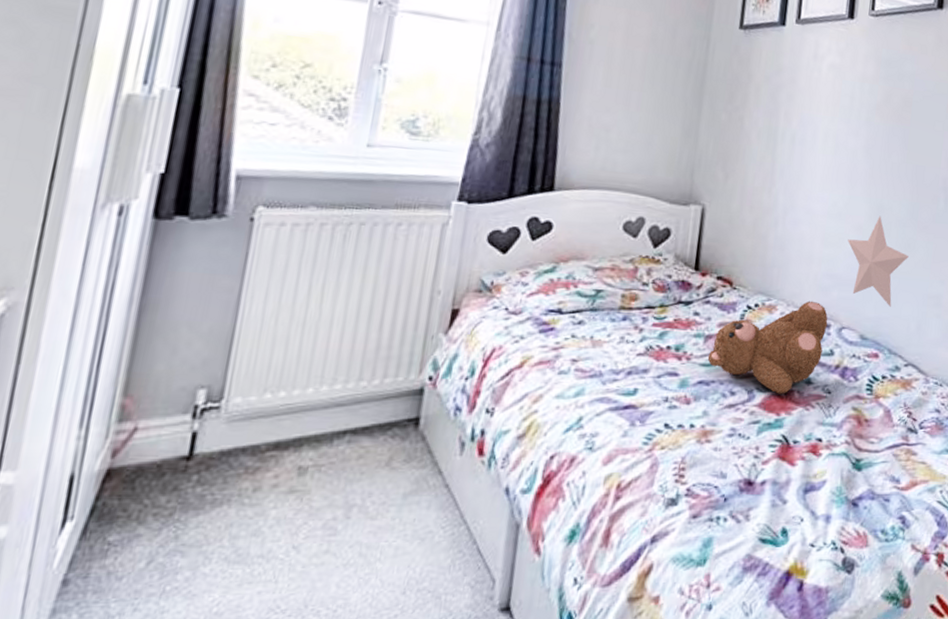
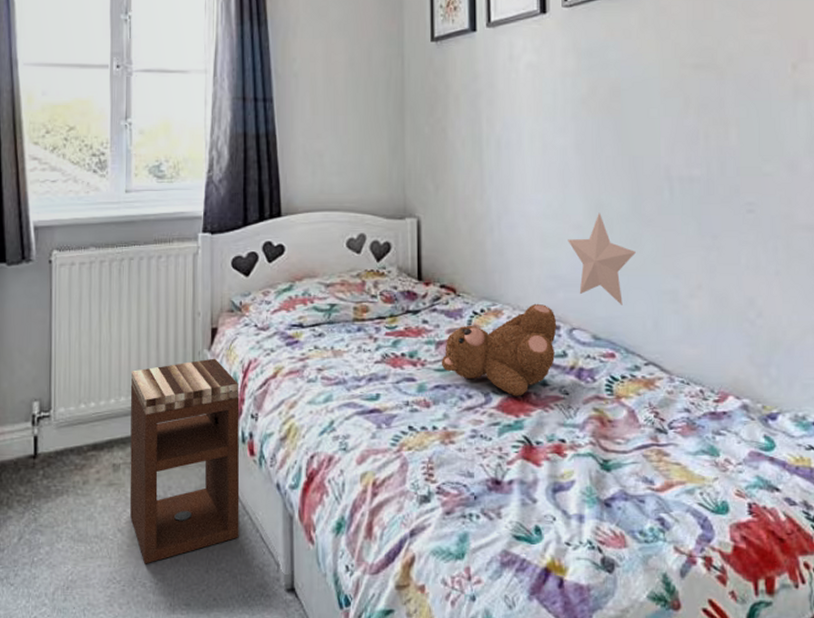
nightstand: none [312,343,476,588] -> present [130,358,240,564]

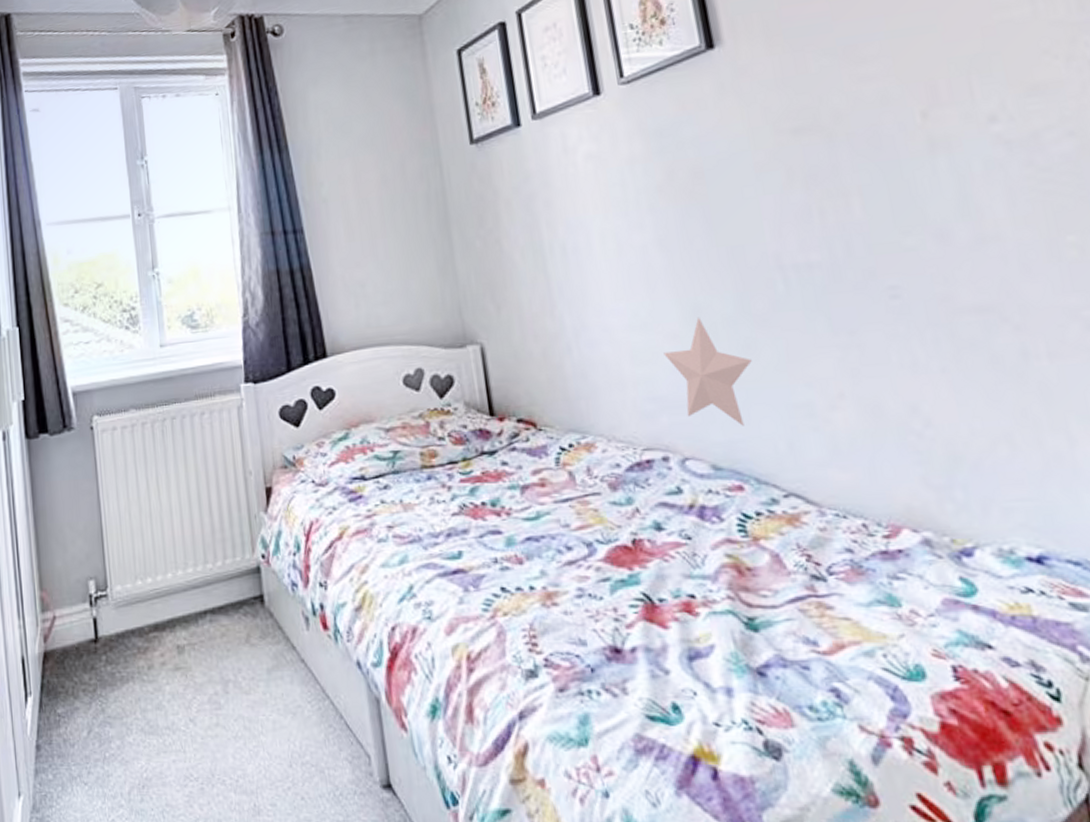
nightstand: present [130,358,240,564] -> none [185,521,322,759]
teddy bear: present [441,303,557,396] -> none [529,431,668,545]

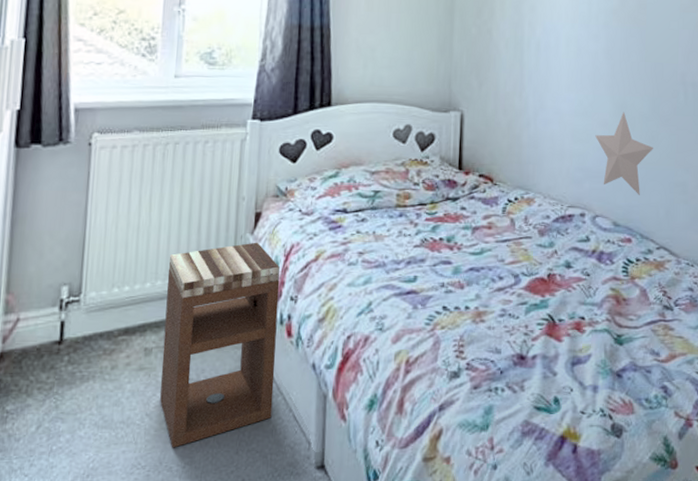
nightstand: none [185,521,322,759] -> present [160,242,280,448]

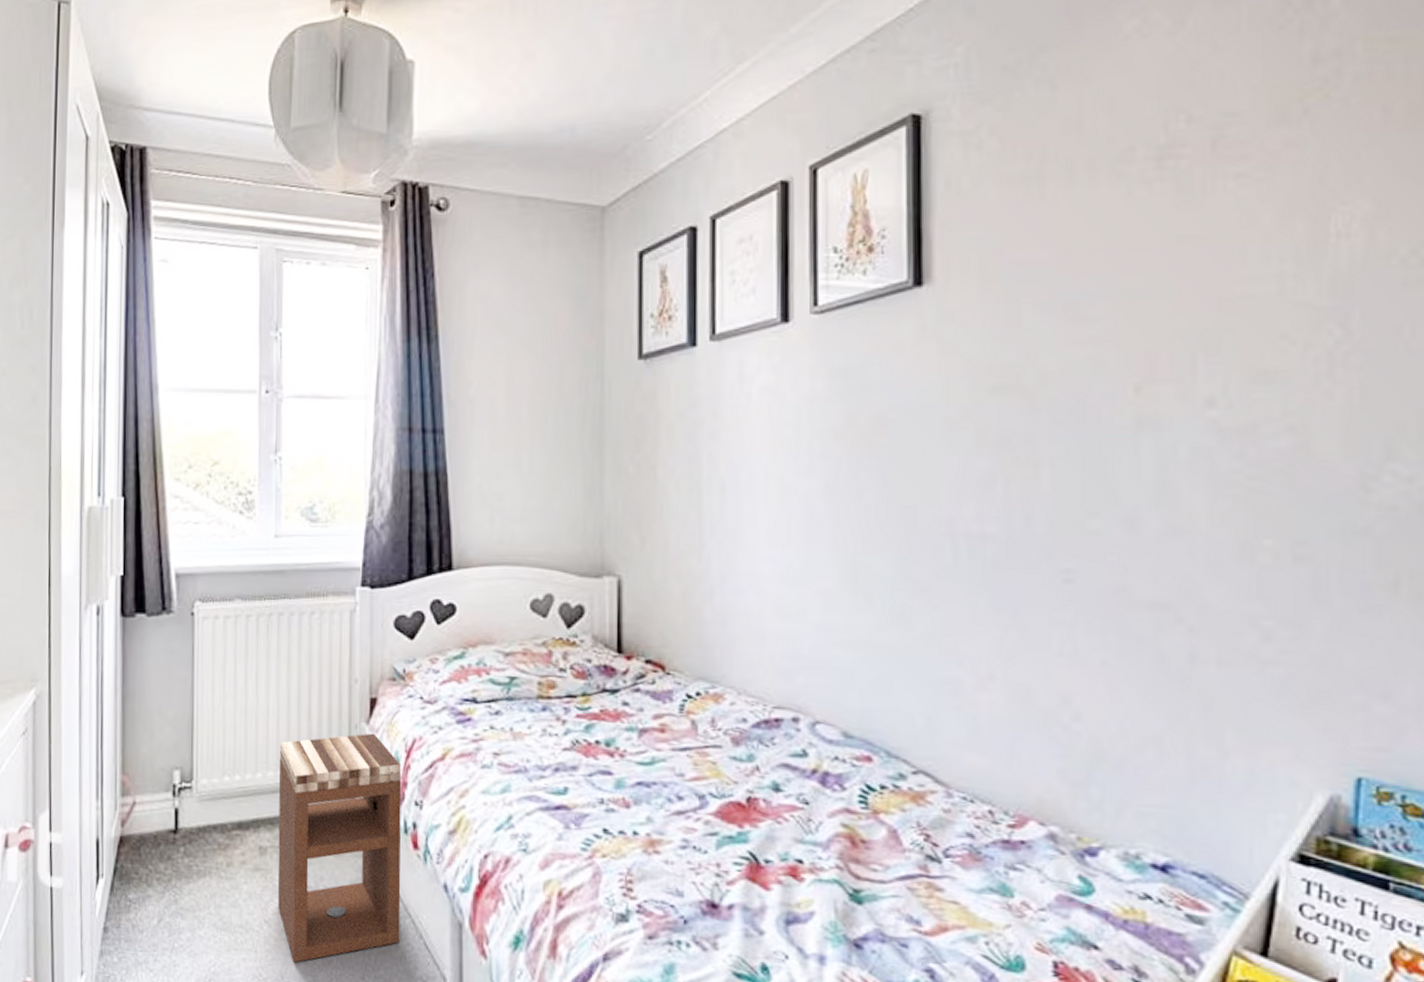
decorative star: present [595,112,653,195] -> none [812,576,904,696]

